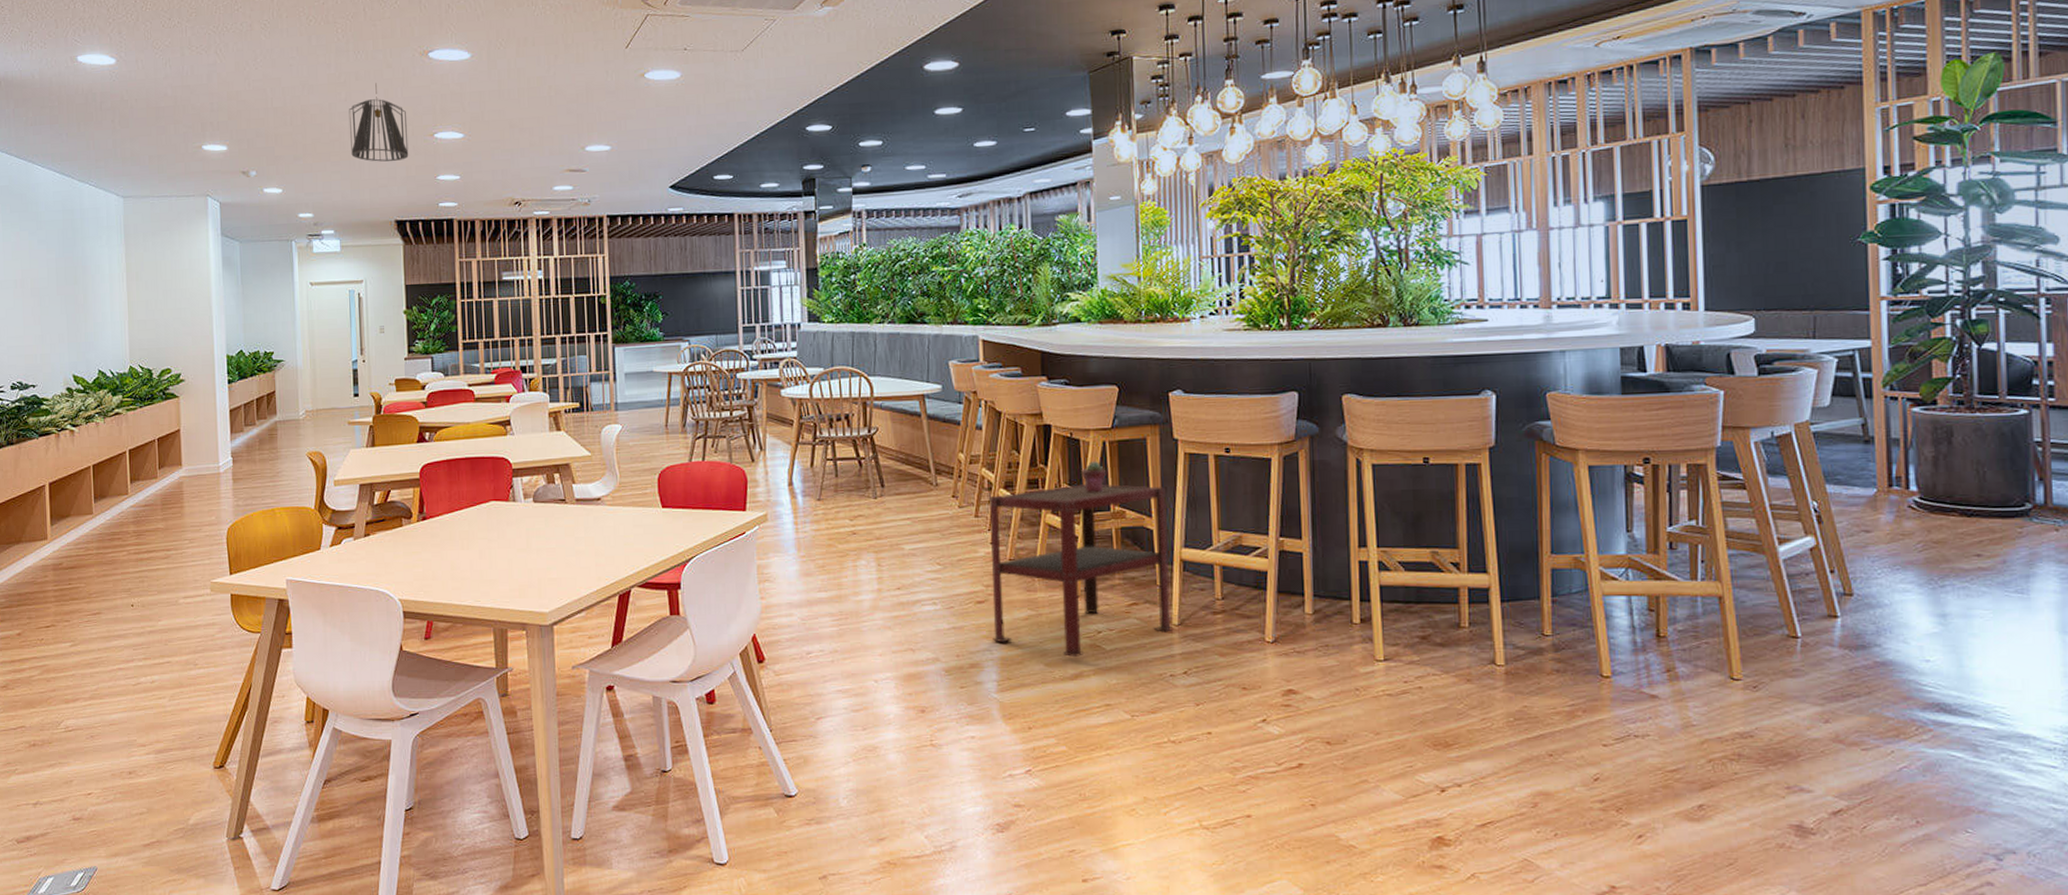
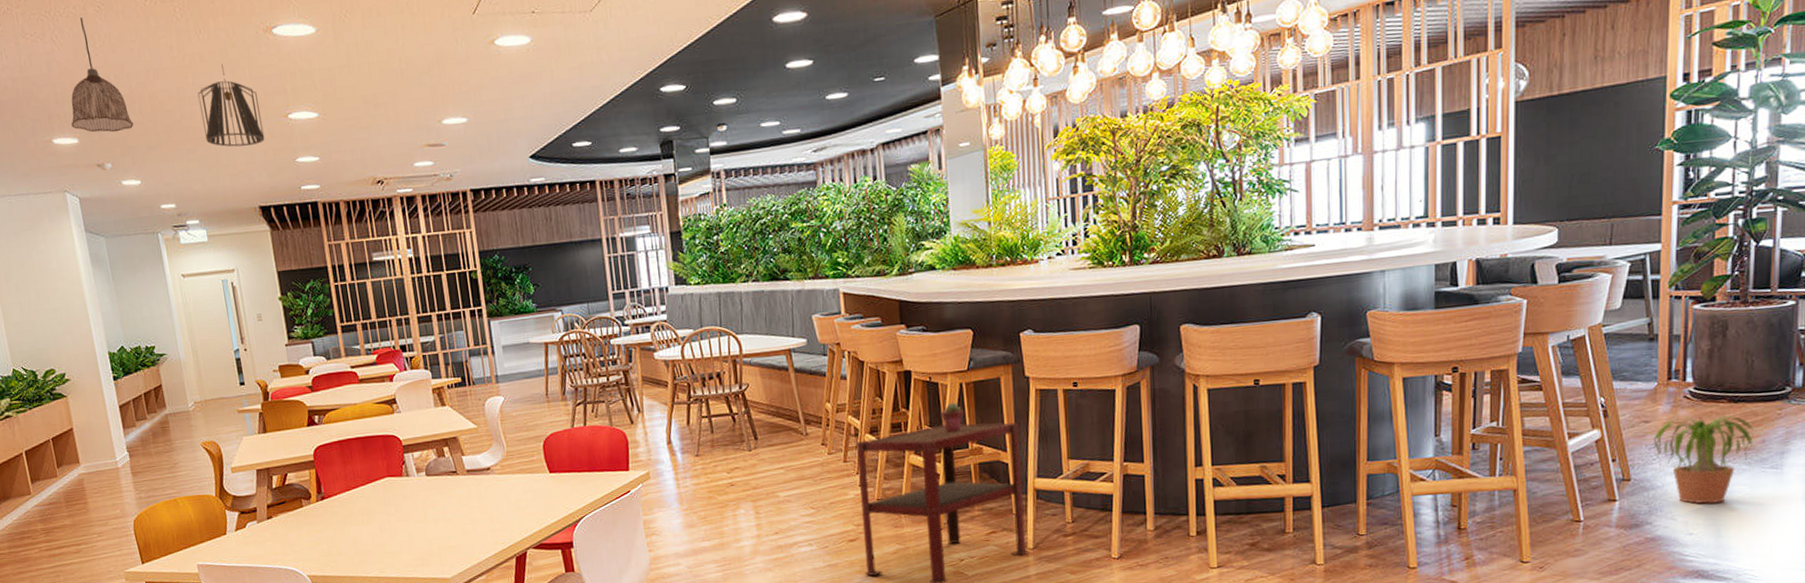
pendant lamp: none [223,34,283,142] -> present [71,17,134,133]
potted plant: none [1861,529,2008,629] -> present [1640,415,1765,505]

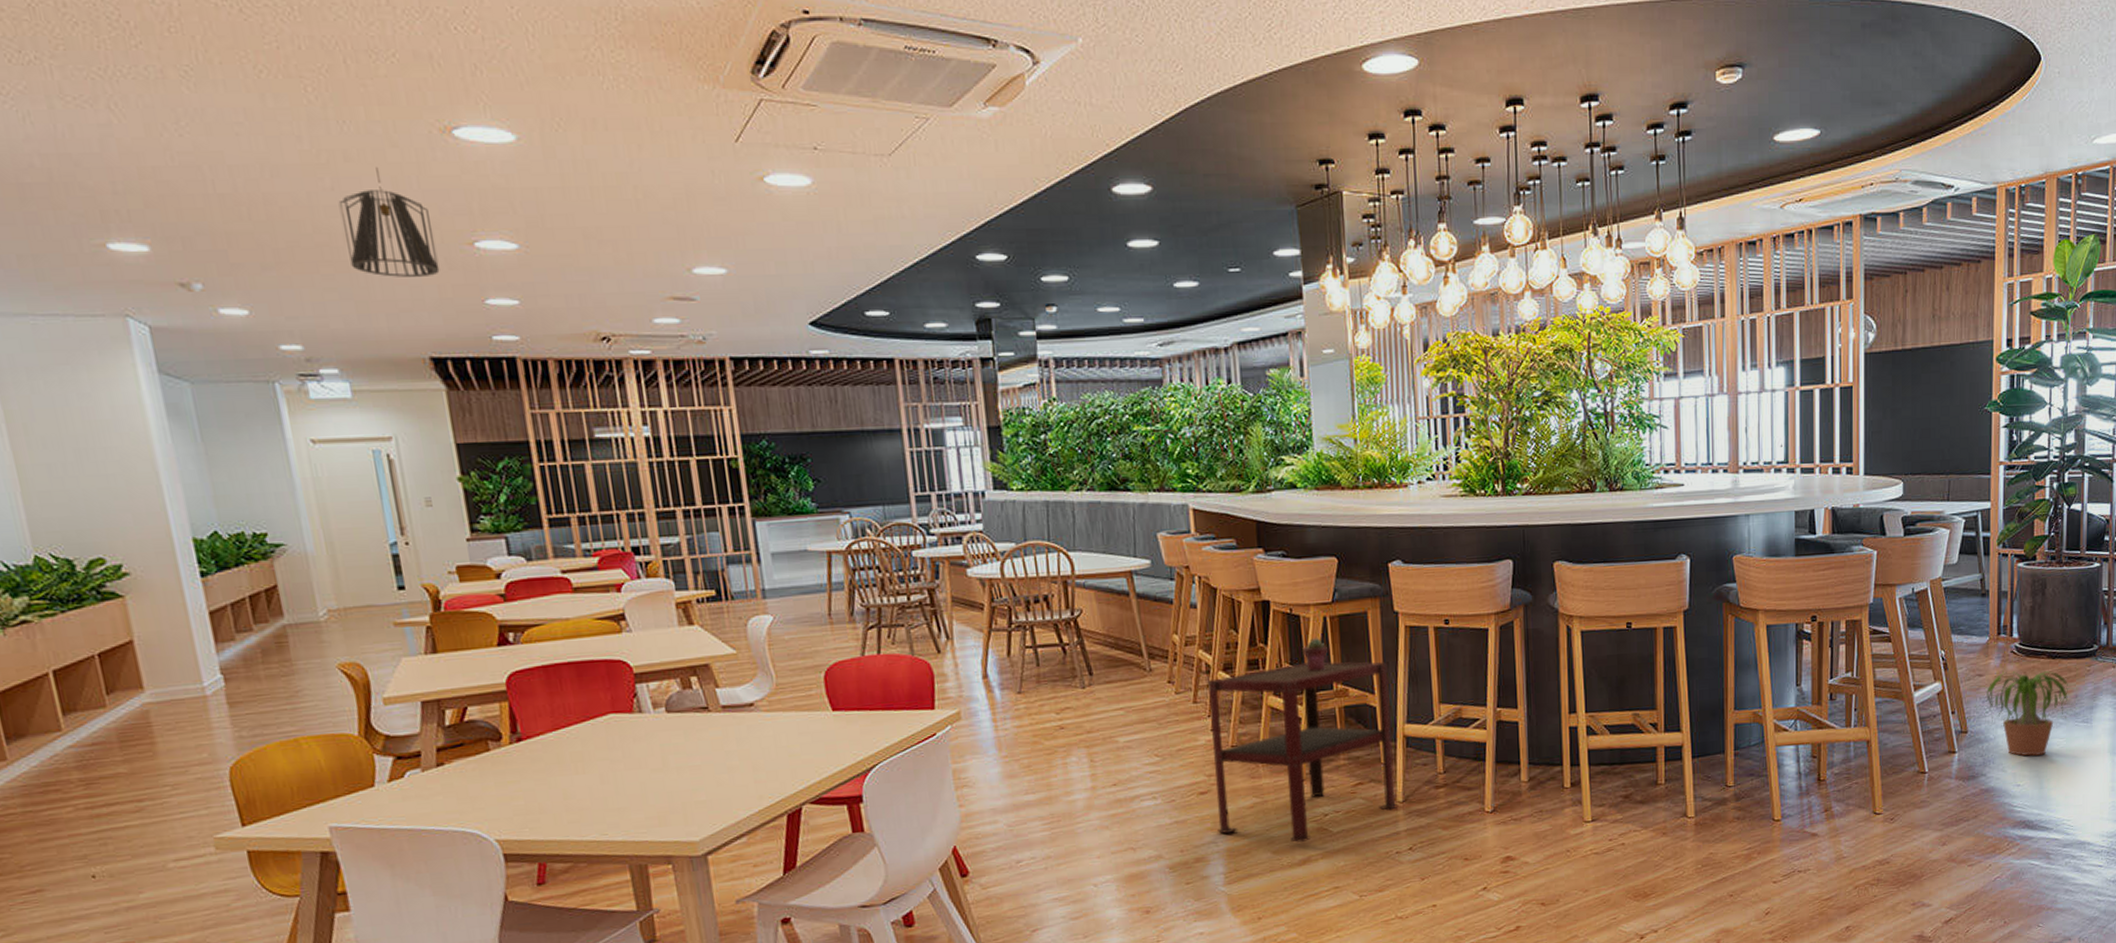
pendant lamp: present [71,17,134,133] -> none [138,83,239,243]

